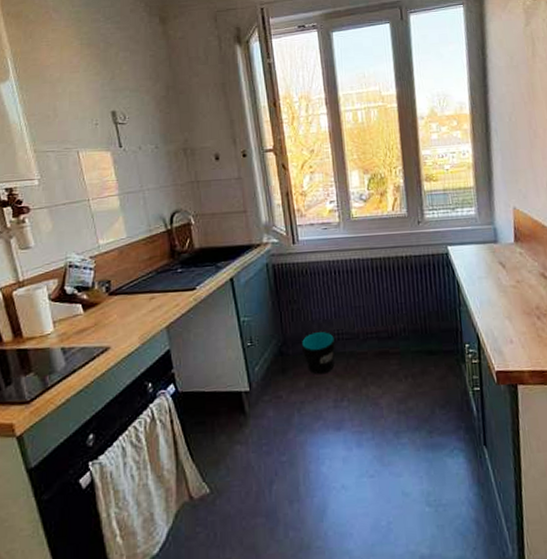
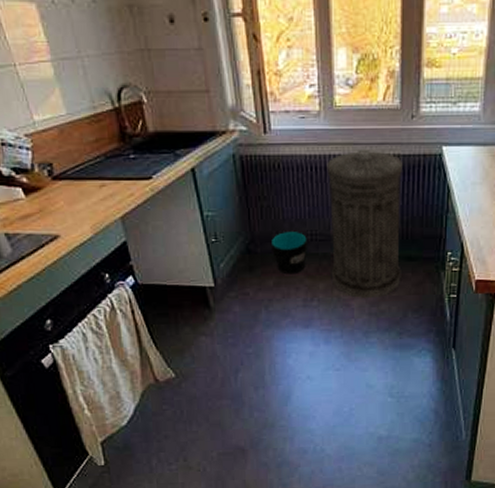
trash can: none [348,253,425,397] -> present [326,149,402,299]

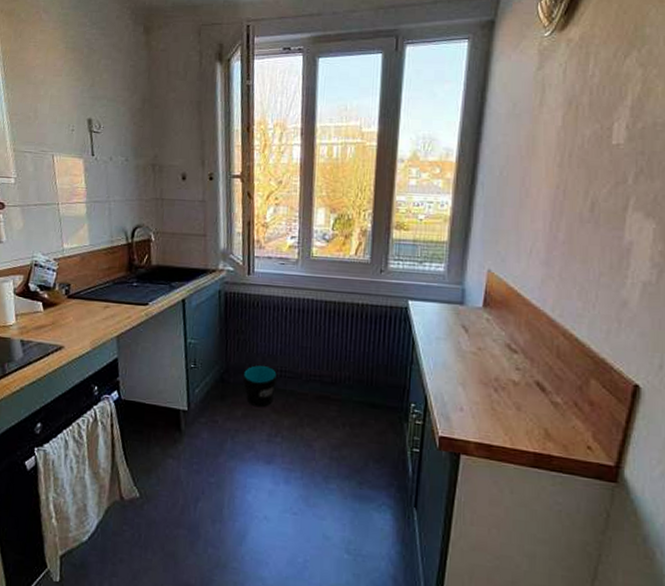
trash can: present [326,149,402,299] -> none [296,296,370,442]

